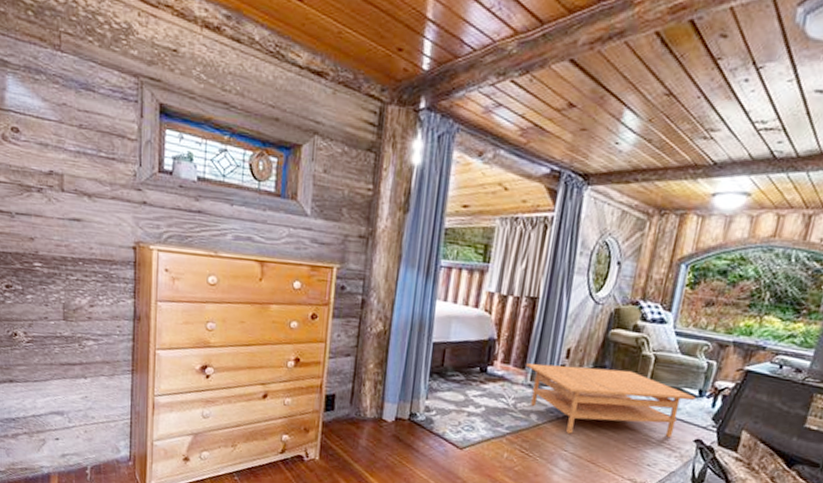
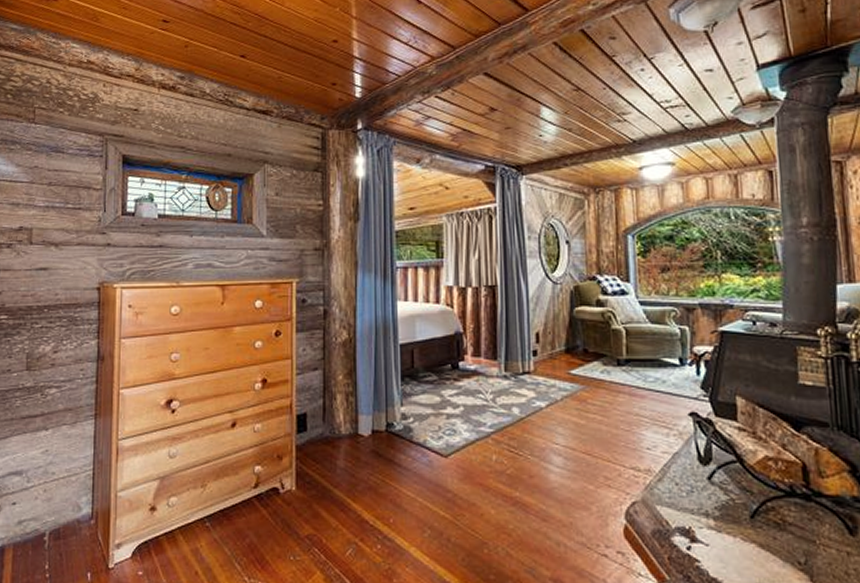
coffee table: present [526,363,696,437] -> none [497,347,678,424]

